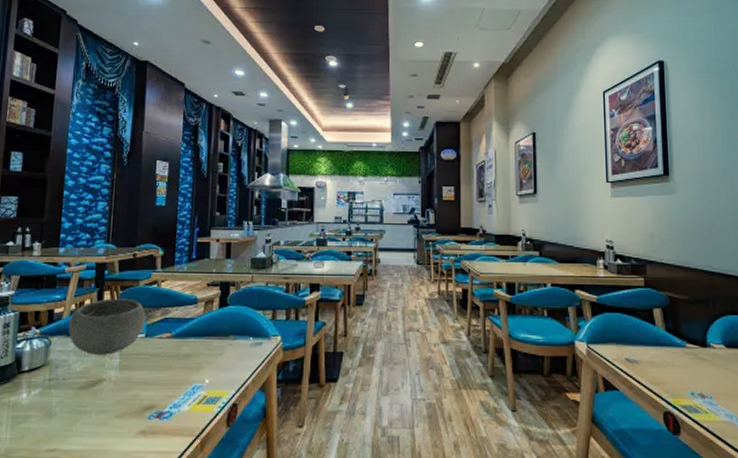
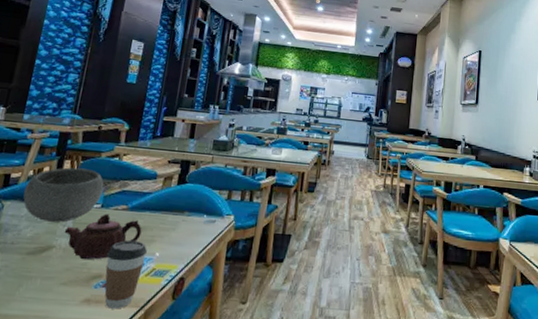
teapot: none [112,343,189,392] -> present [64,214,142,260]
coffee cup: none [156,369,196,439] -> present [104,240,147,309]

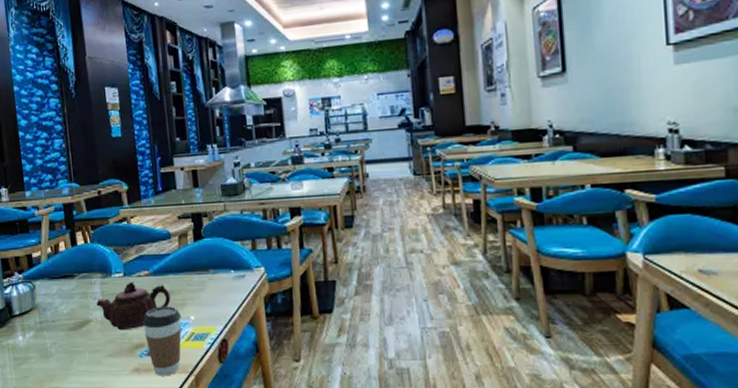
bowl: present [23,167,104,223] -> none [48,238,121,296]

